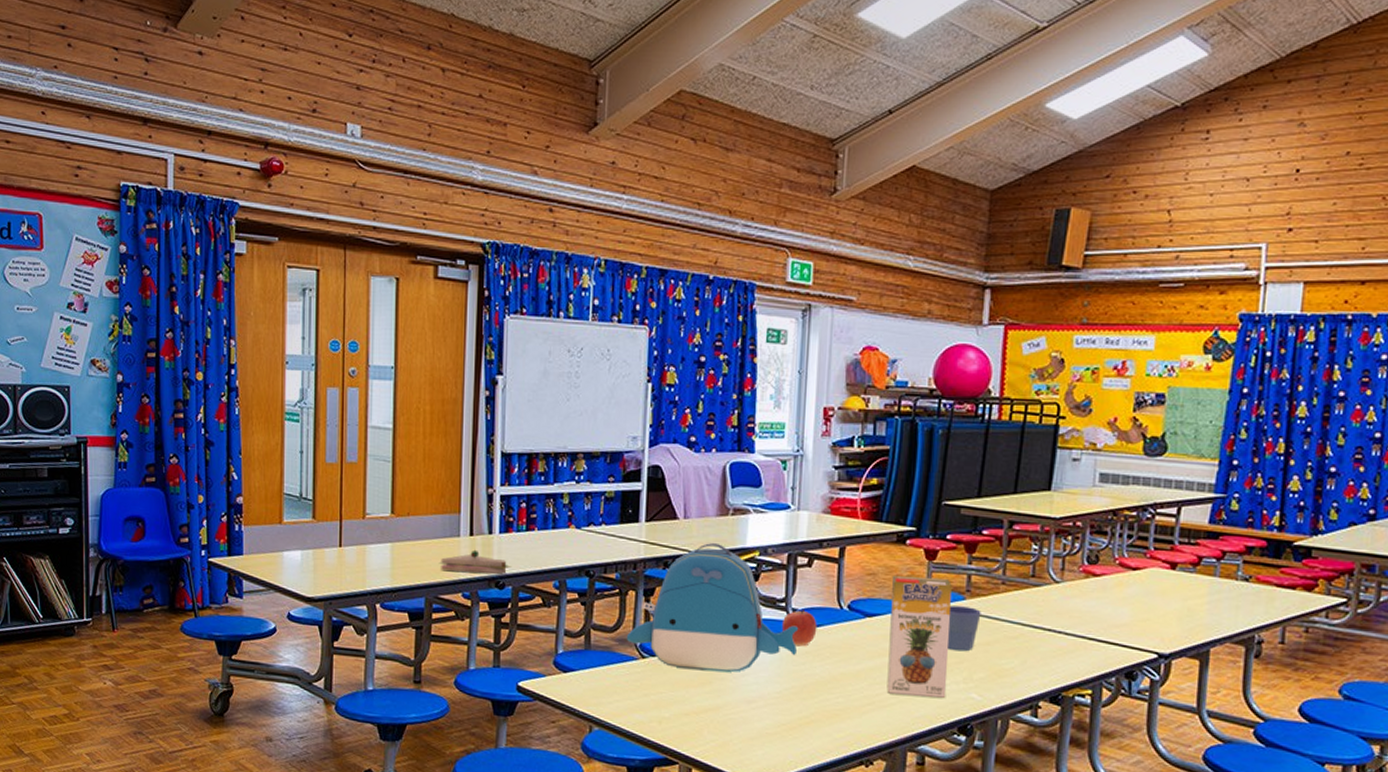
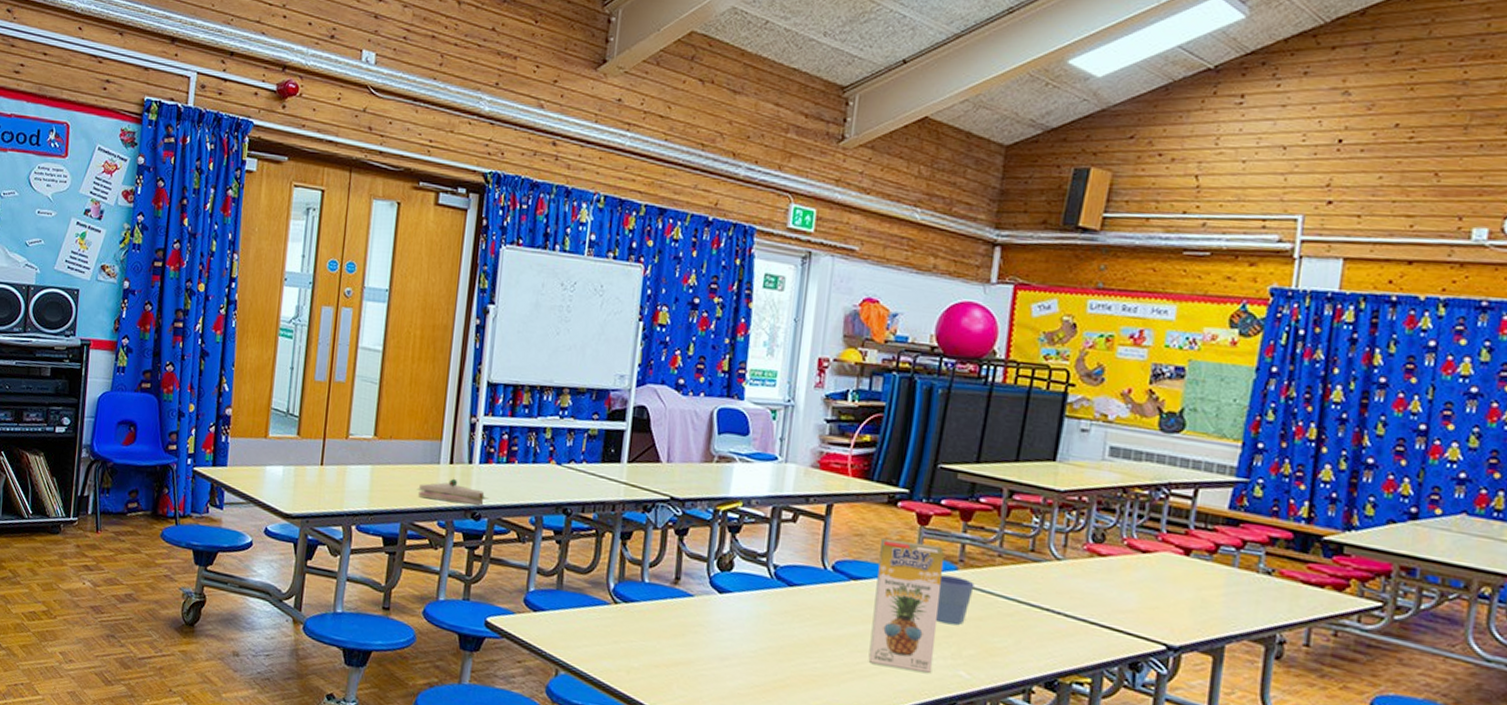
backpack: present [626,543,799,672] -> none [599,489,779,626]
apple: present [781,608,817,646] -> none [761,565,799,605]

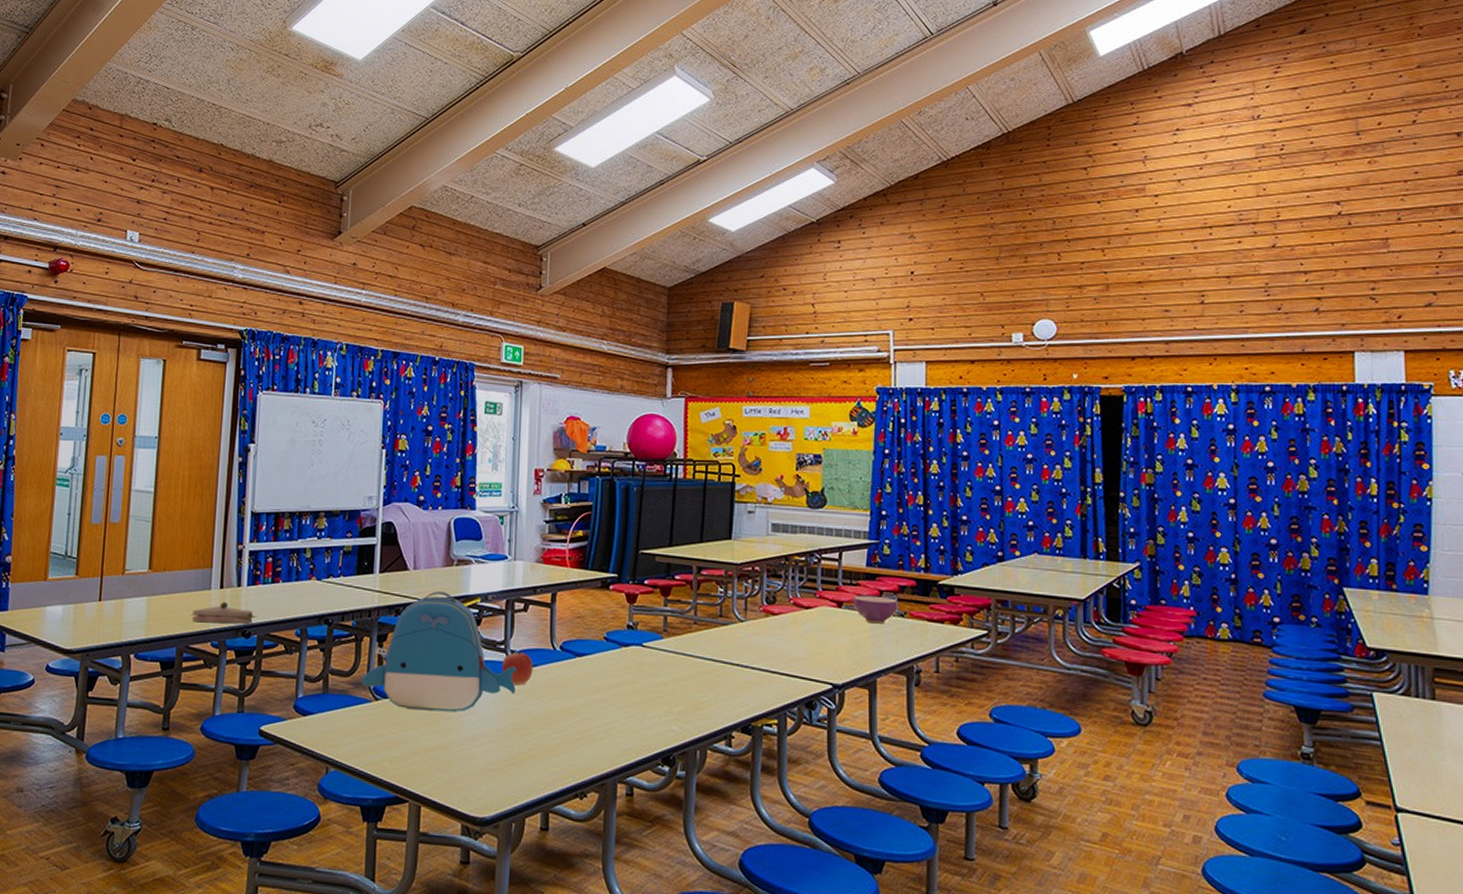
backpack: none [599,489,779,626] -> present [361,591,517,711]
apple: none [761,565,799,605] -> present [501,650,533,685]
juice box: present [868,537,945,673] -> none [597,617,652,731]
cup: present [936,575,975,625] -> none [649,644,677,687]
bowl: none [1204,542,1266,581] -> present [853,595,898,624]

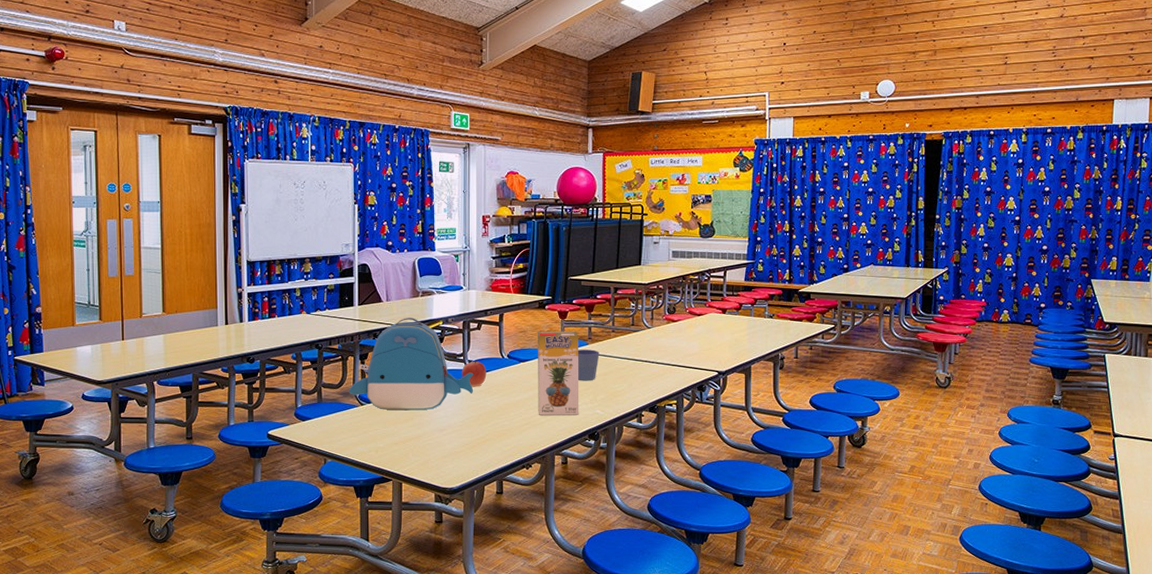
sandwich: present [190,601,257,624] -> none [202,335,259,353]
juice box: none [597,617,652,731] -> present [538,331,579,415]
cup: none [649,644,677,687] -> present [577,350,600,381]
bowl: present [853,595,898,624] -> none [734,303,768,324]

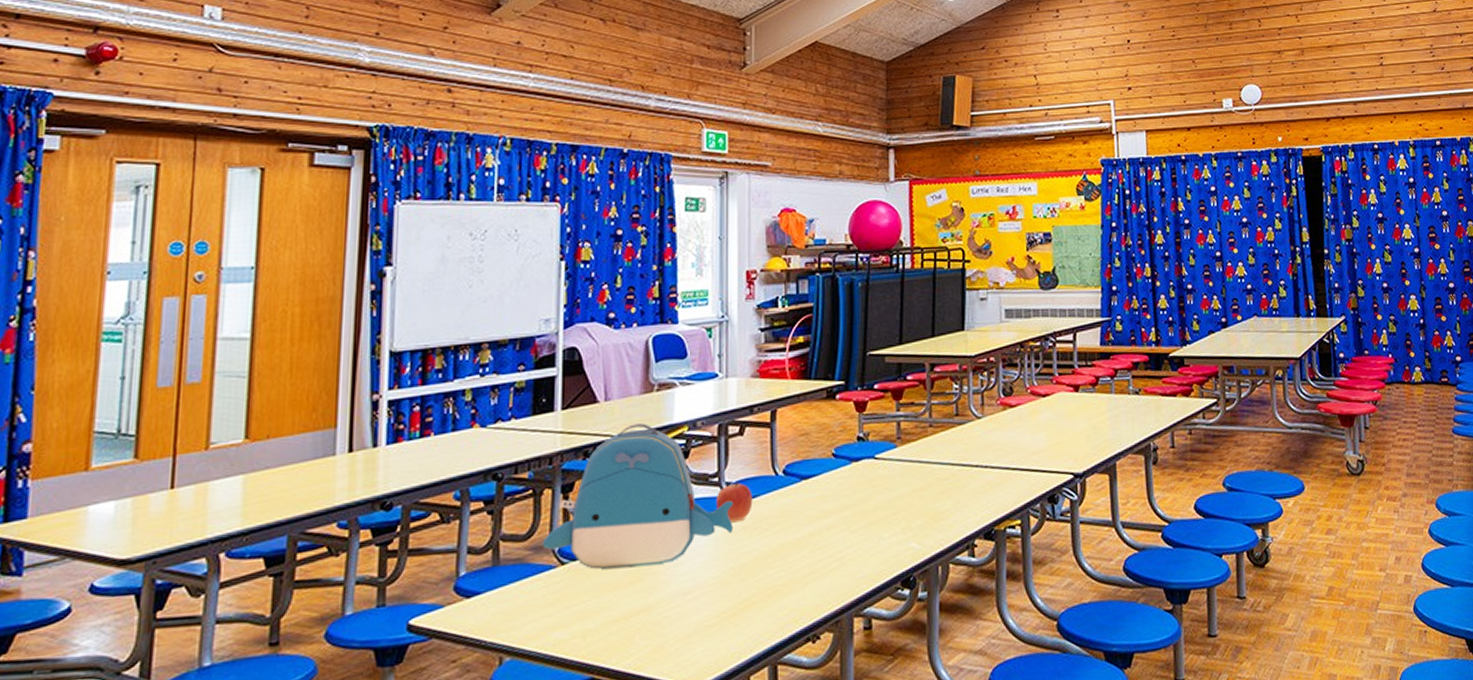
juice box: present [538,331,579,415] -> none [826,428,887,558]
cup: present [577,350,600,381] -> none [882,454,913,502]

